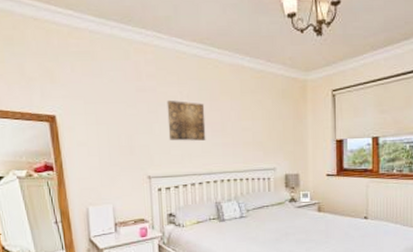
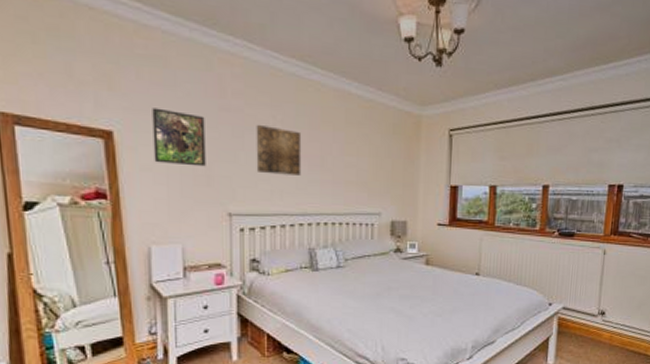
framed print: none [84,94,128,139] -> present [152,108,206,167]

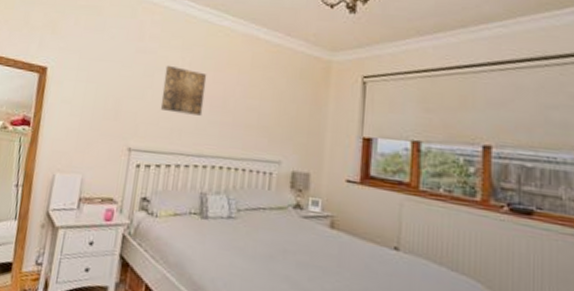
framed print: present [152,108,206,167] -> none [74,48,123,102]

